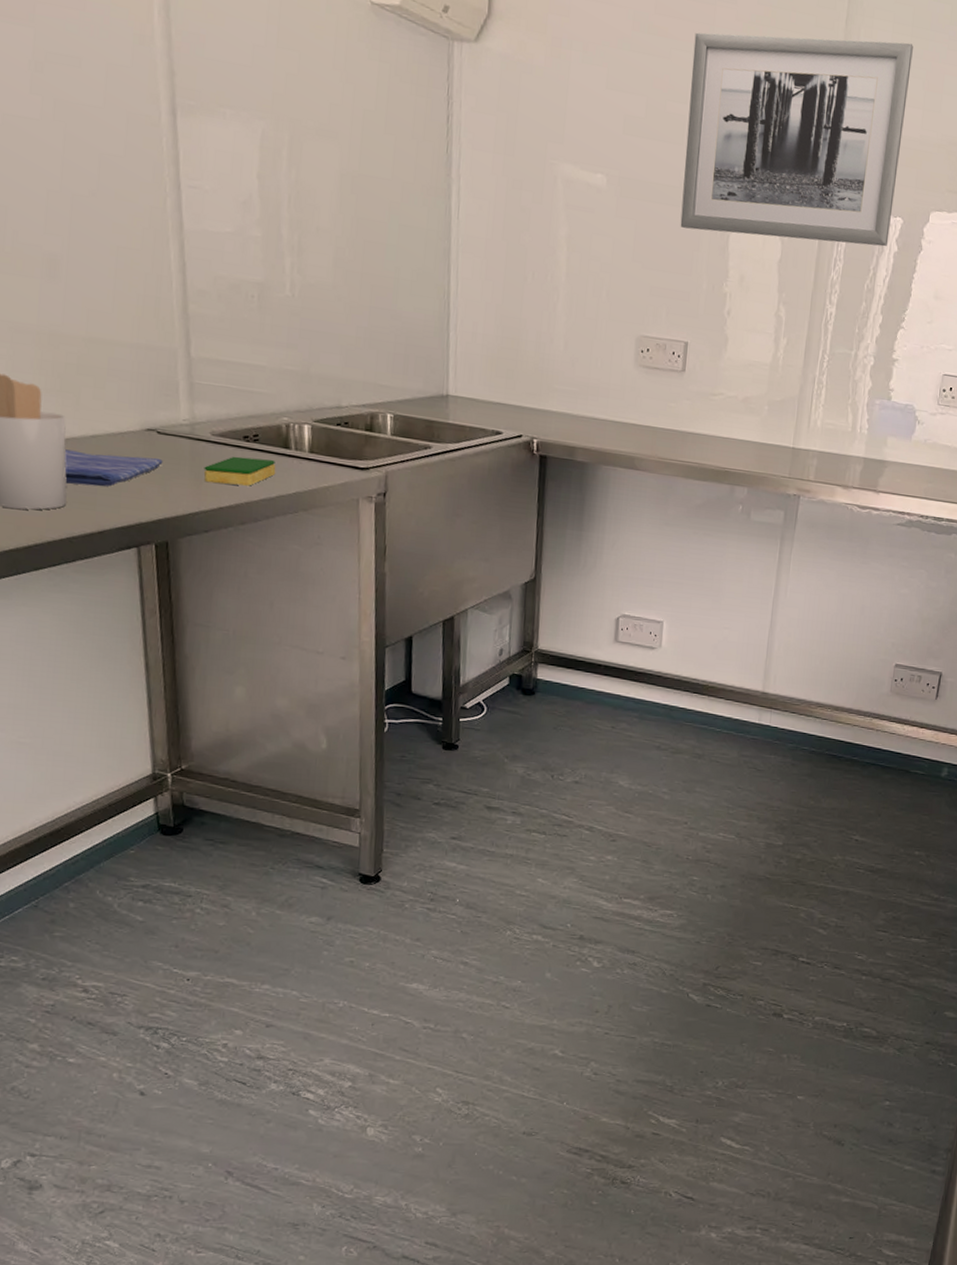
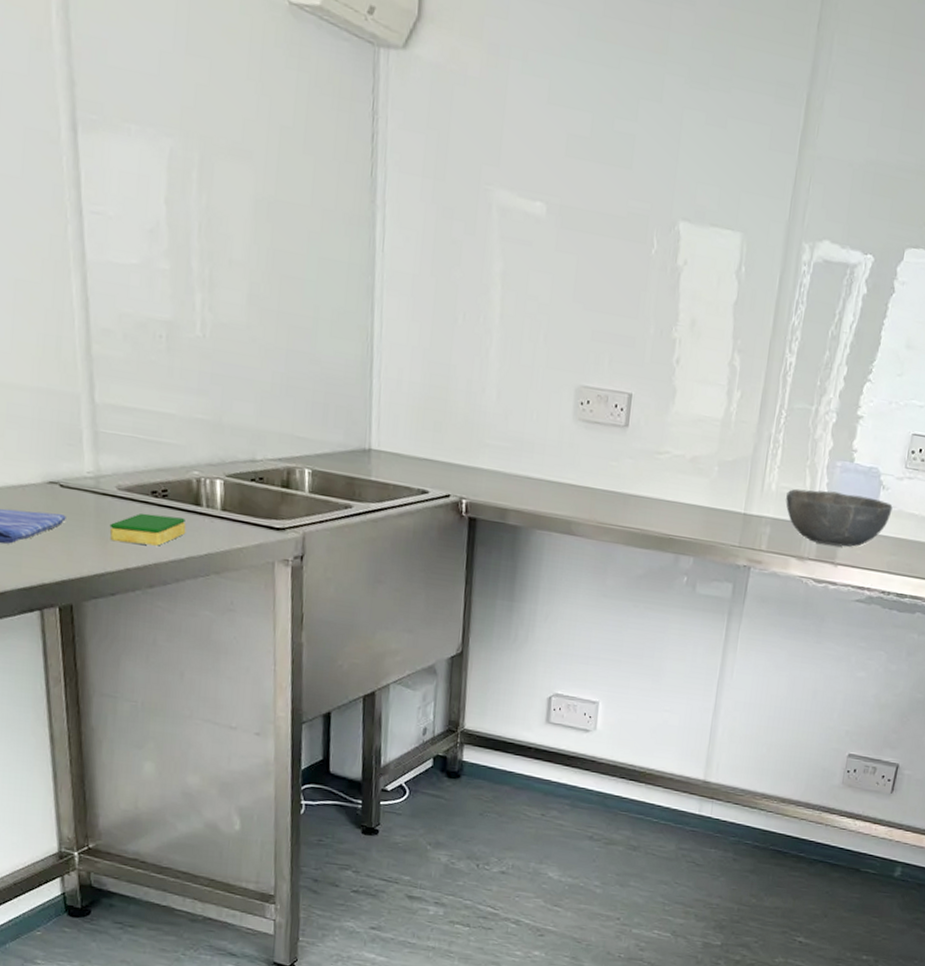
wall art: present [680,32,913,247] -> none [626,38,893,288]
bowl: none [830,424,928,476] -> present [785,488,893,547]

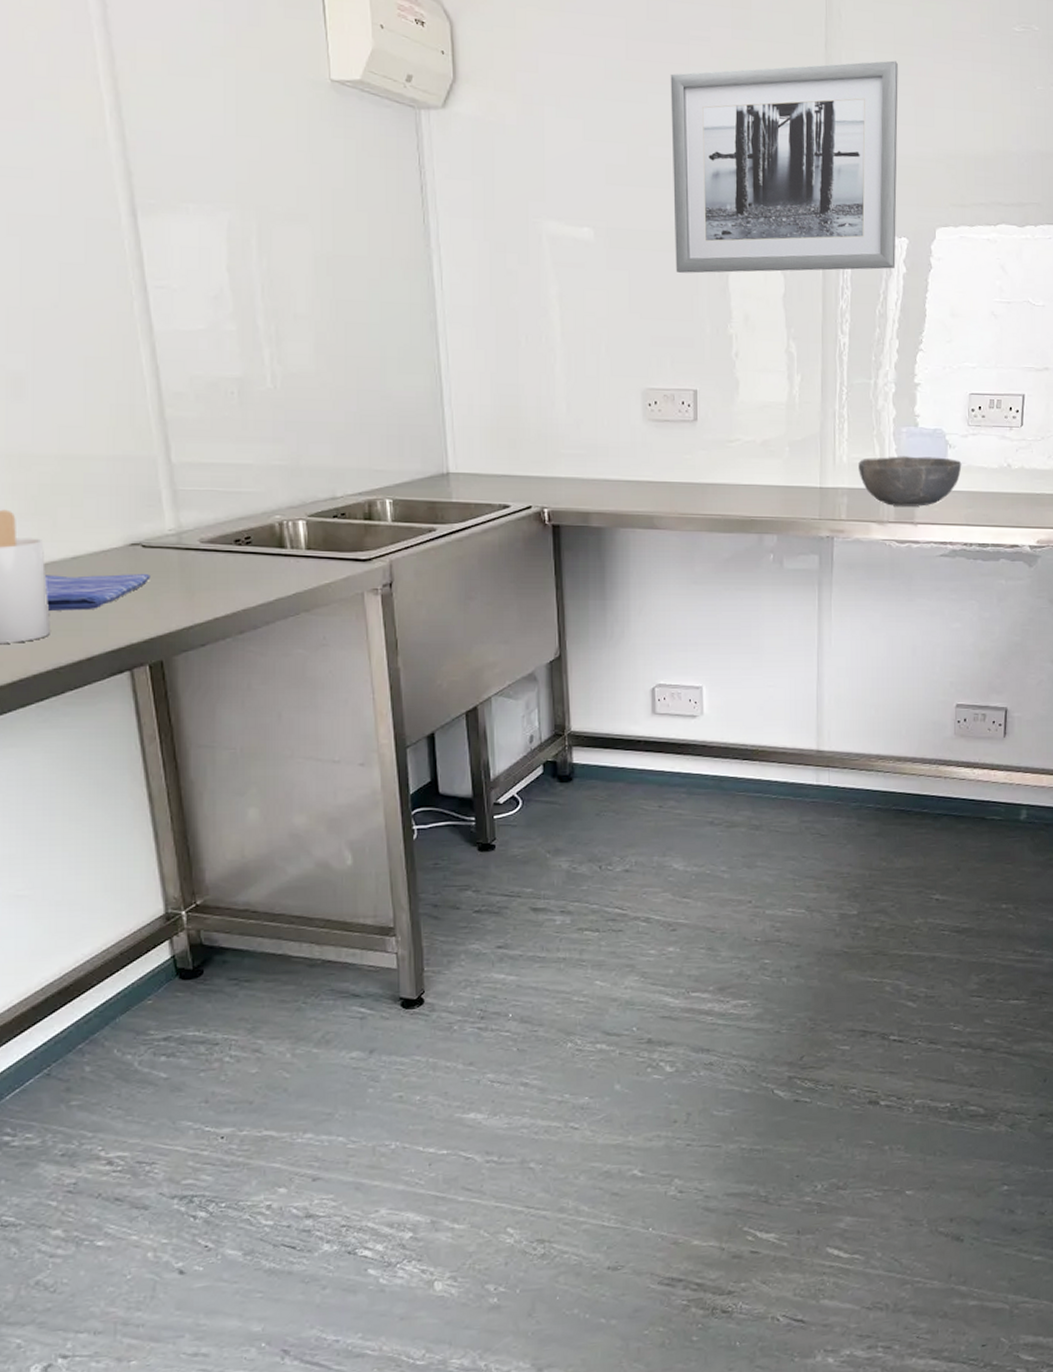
dish sponge: present [109,513,186,546] -> none [195,562,272,593]
wall art: none [626,38,893,288] -> present [670,60,898,274]

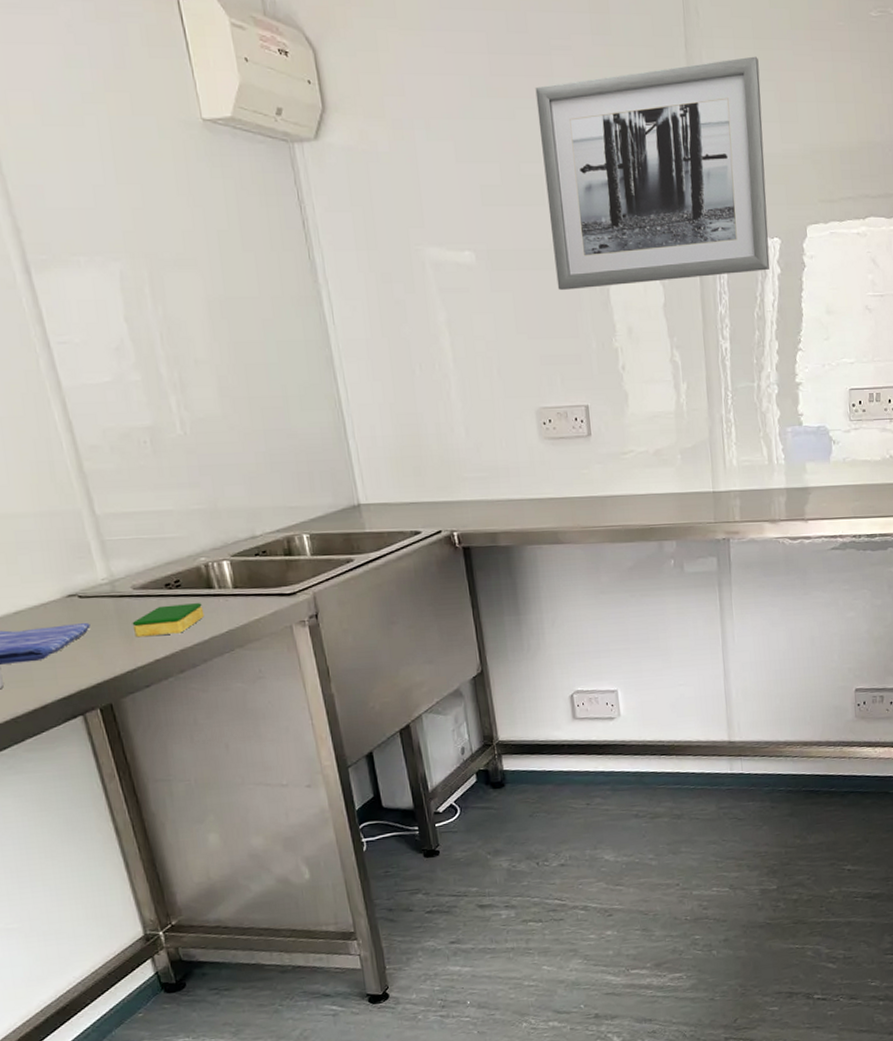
dish sponge: none [195,562,272,593] -> present [132,603,205,638]
bowl: present [858,456,962,506] -> none [748,453,847,505]

